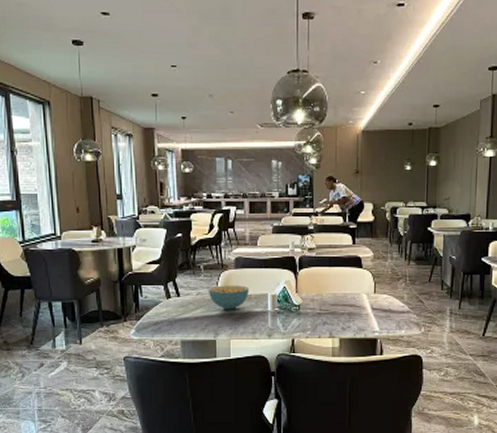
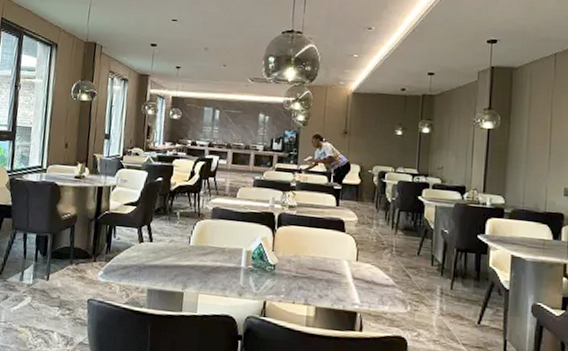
cereal bowl: present [209,285,250,310] -> none [182,234,225,262]

